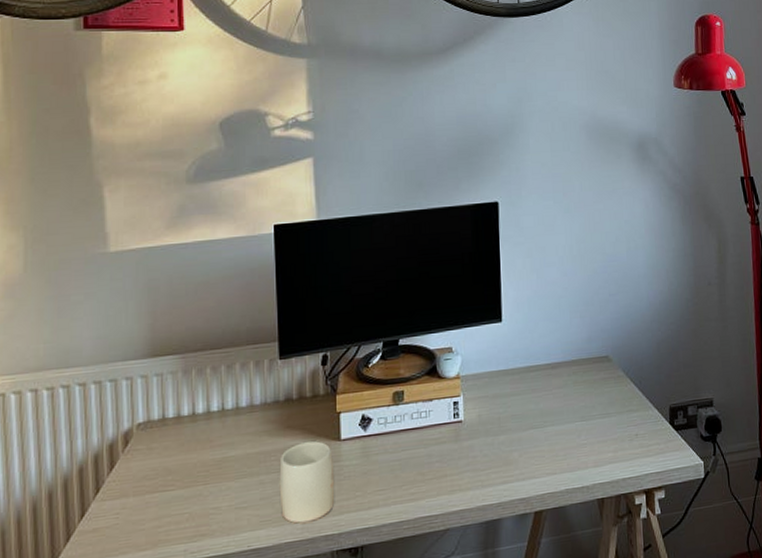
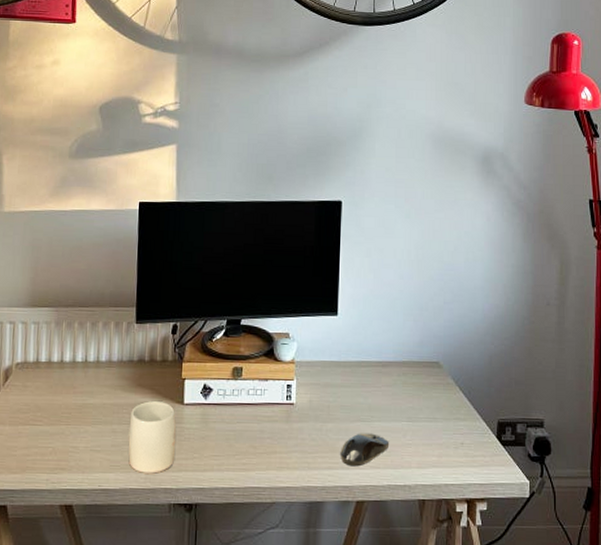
computer mouse: none [514,439,565,477] -> present [340,433,390,467]

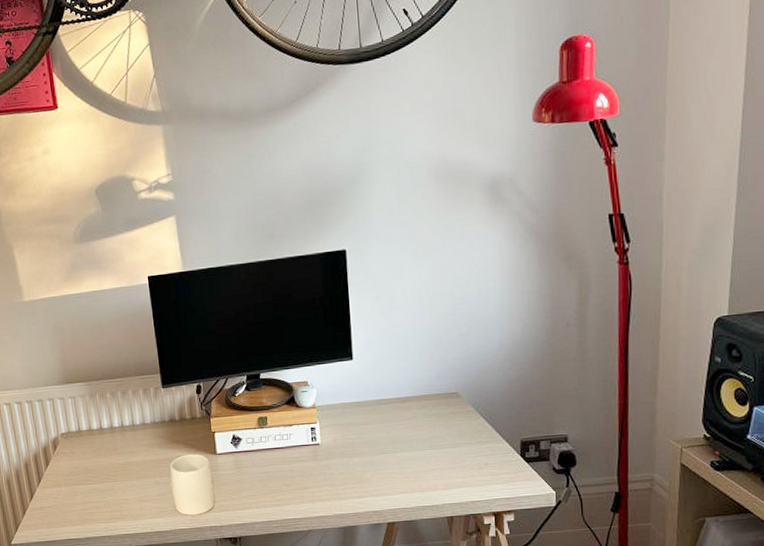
computer mouse: present [340,433,390,467] -> none [368,463,415,494]

